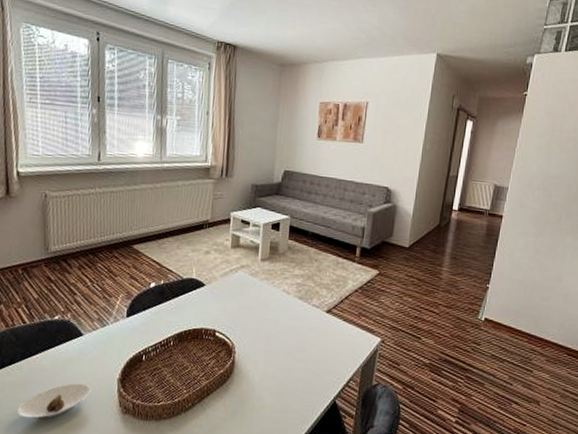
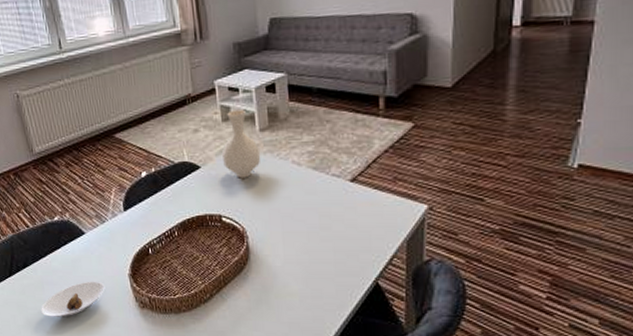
vase: none [225,239,259,300] -> present [221,109,261,178]

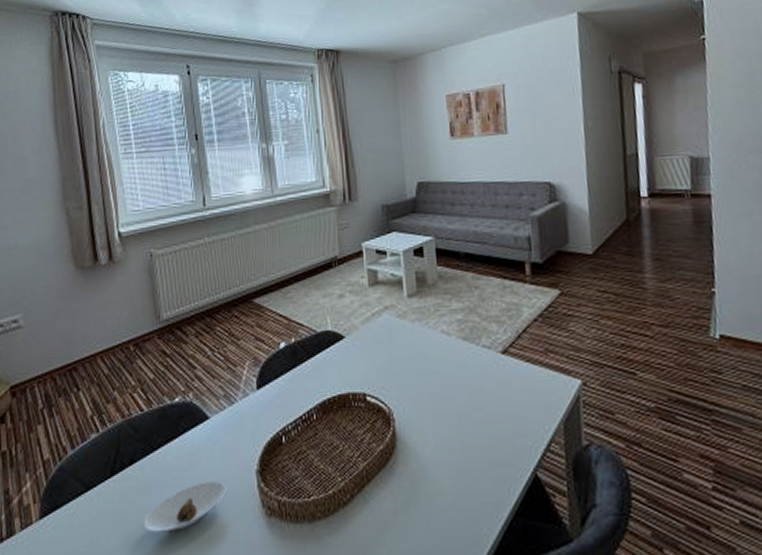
vase: present [221,109,261,178] -> none [367,274,409,350]

